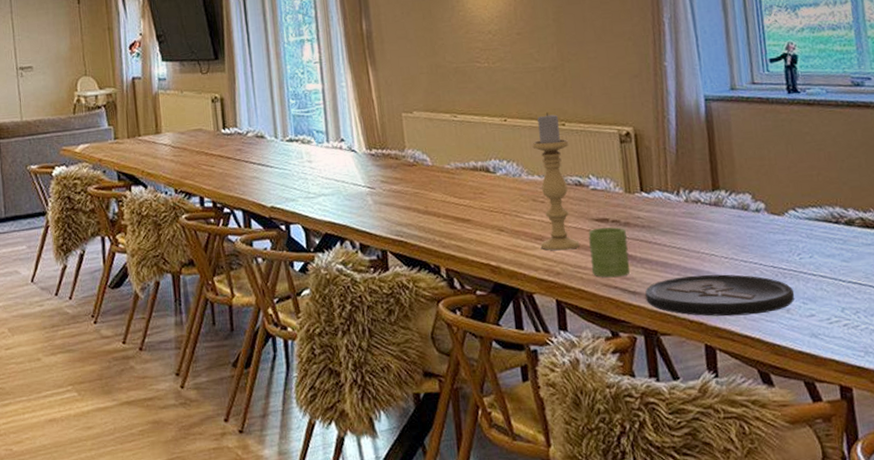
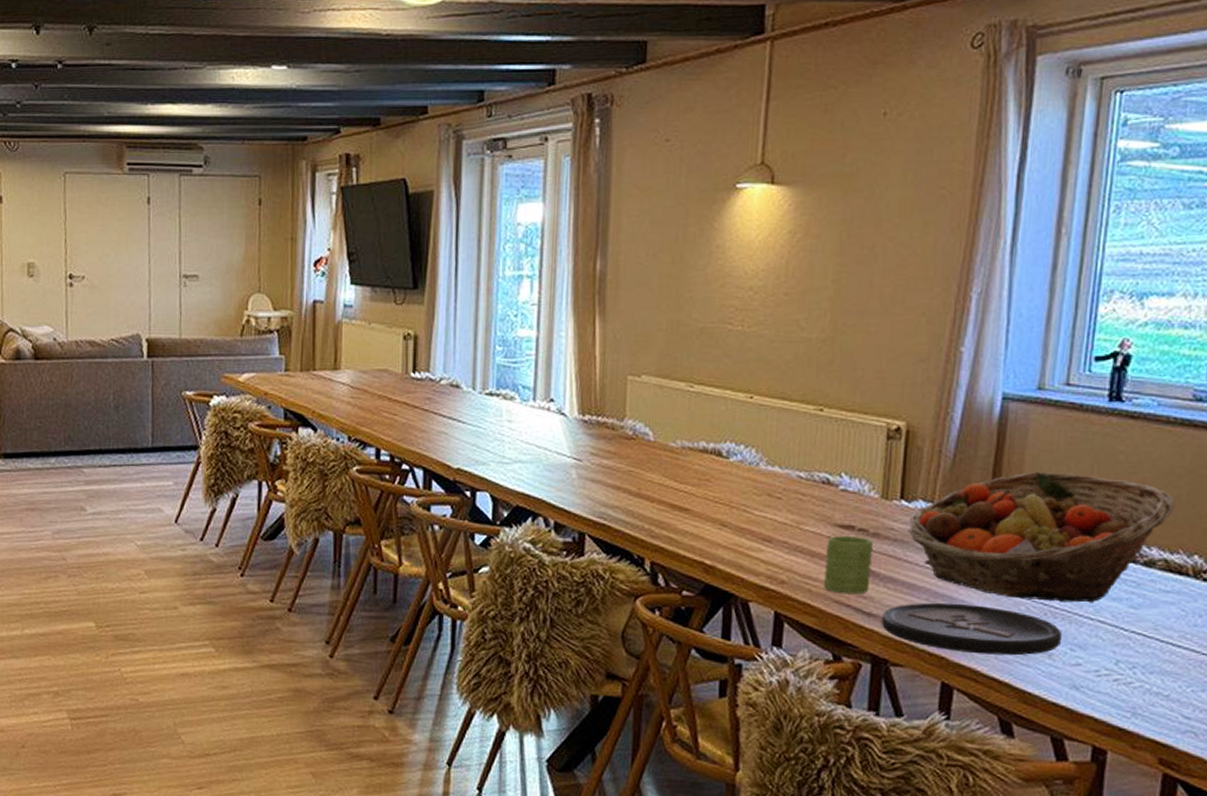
candle holder: present [532,113,580,251] -> none [767,393,824,557]
fruit basket: none [651,155,859,265] -> present [908,472,1175,603]

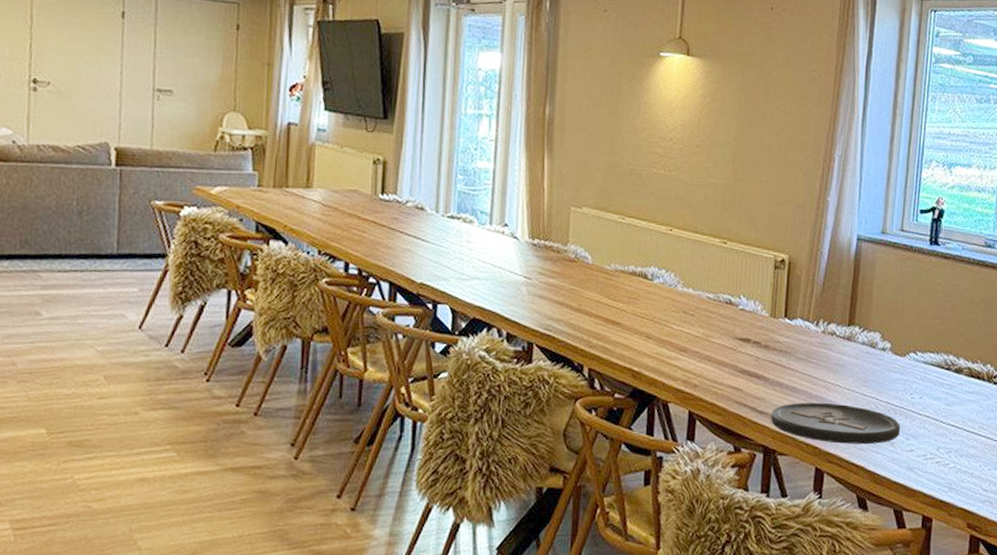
mug: present [823,535,874,595] -> none [726,346,765,396]
fruit basket: present [908,472,1175,603] -> none [790,298,975,402]

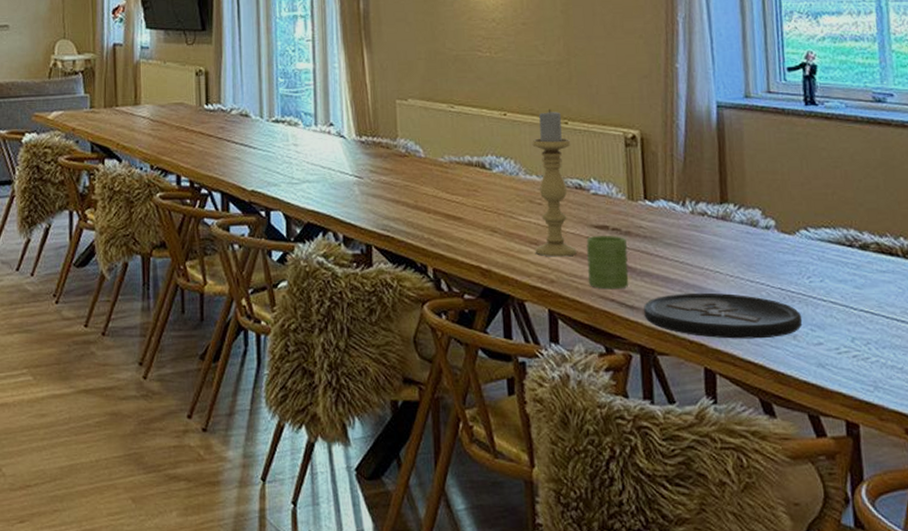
candle holder: none [683,229,727,365] -> present [532,109,577,257]
mug: none [726,346,765,396] -> present [586,235,629,290]

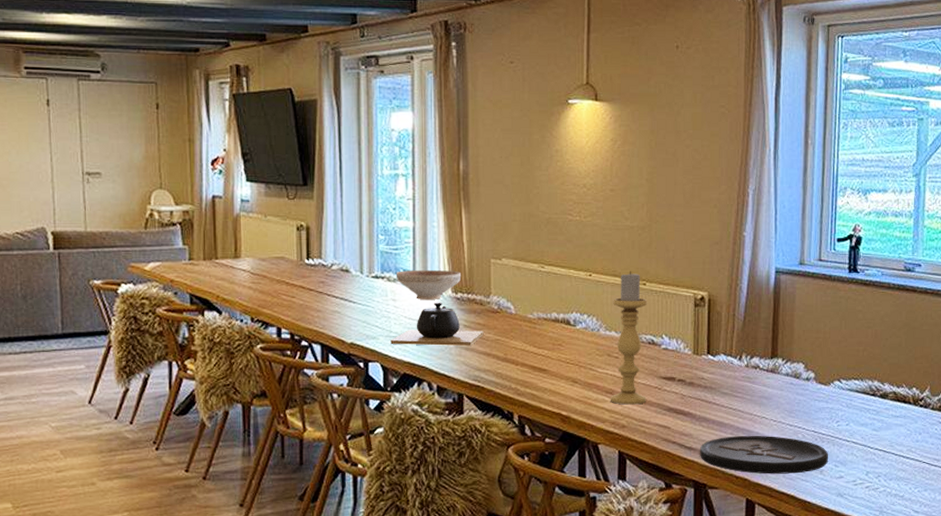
teapot: none [293,146,392,193] -> present [390,302,484,346]
decorative bowl: none [296,112,366,144] -> present [395,269,462,300]
mug: present [586,235,629,290] -> none [654,385,690,433]

